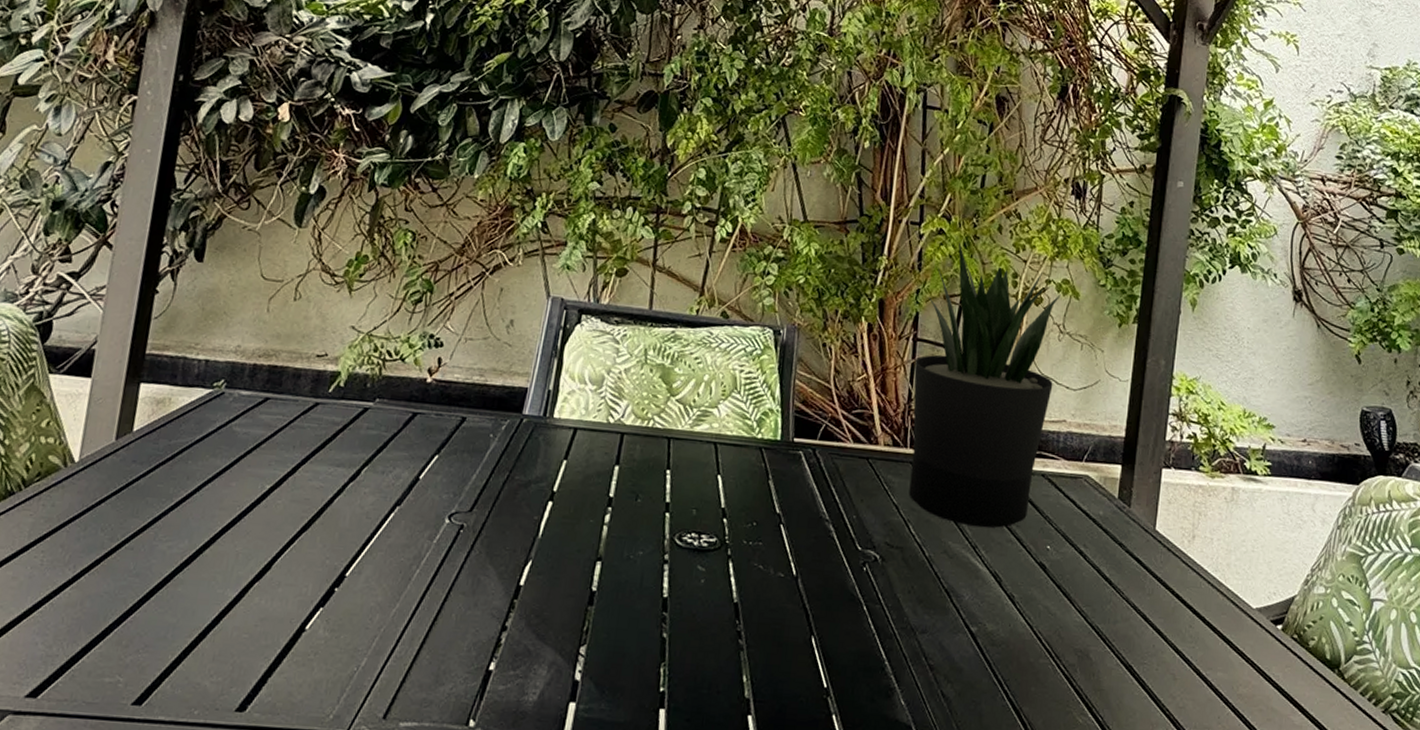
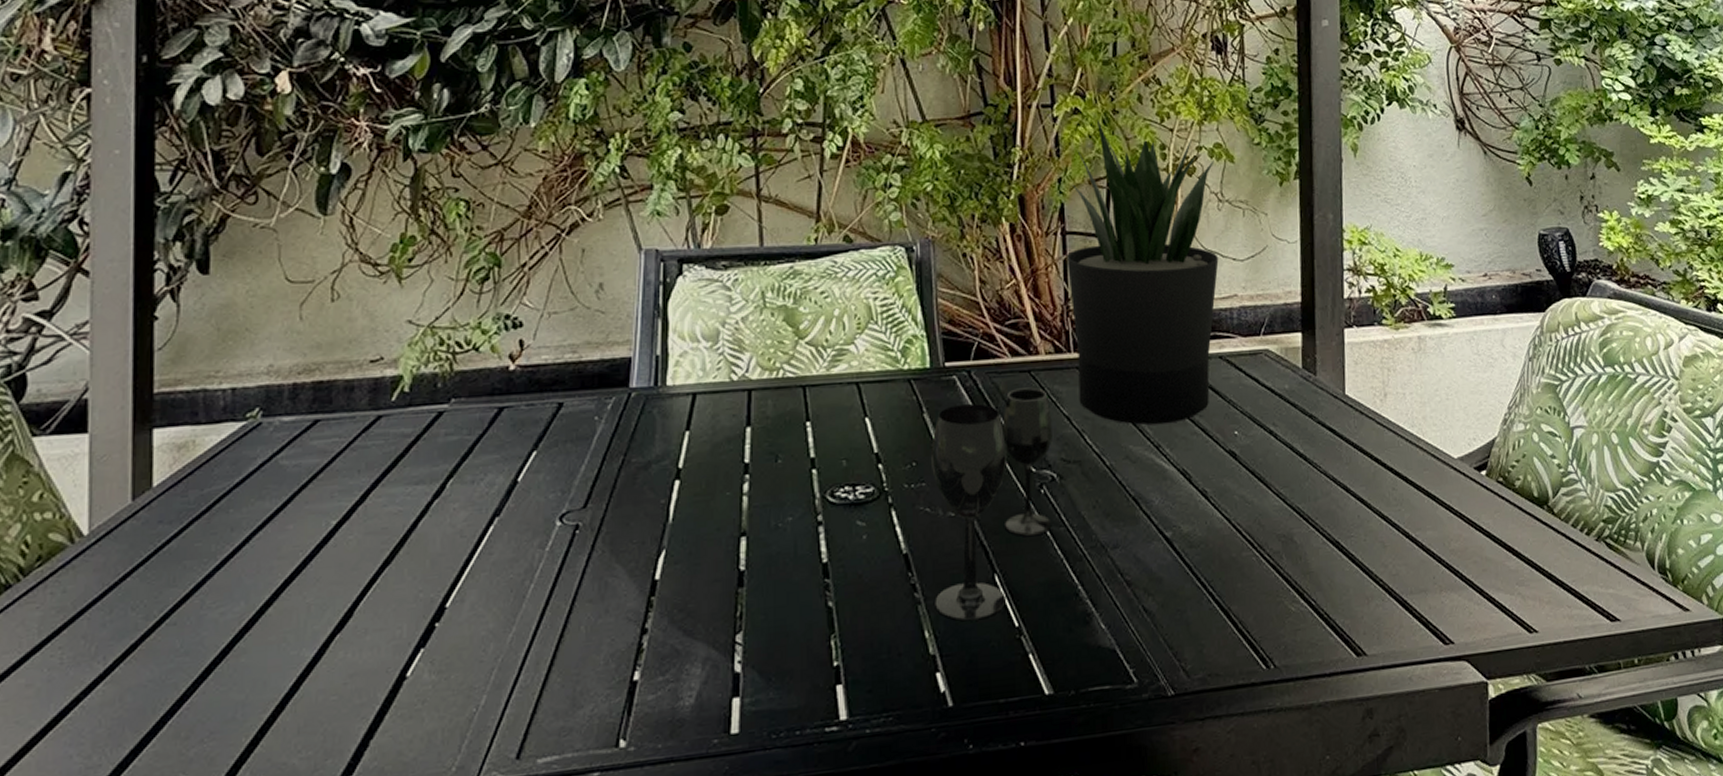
wine glass: none [755,477,840,675] -> present [931,403,1008,622]
wine glass: none [827,472,882,609] -> present [1002,387,1052,537]

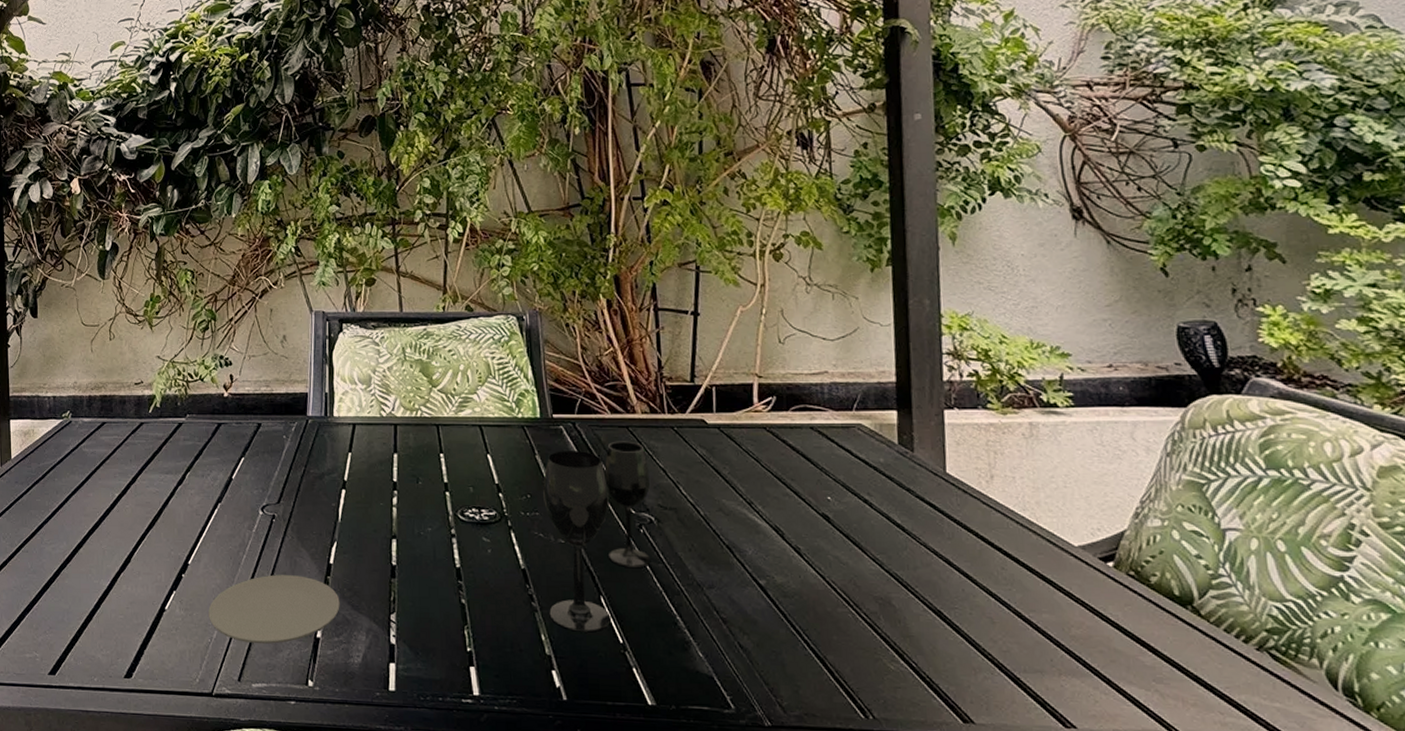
plate: none [474,601,667,704] -> present [208,575,340,645]
planter: present [1066,120,1219,425] -> none [659,210,808,484]

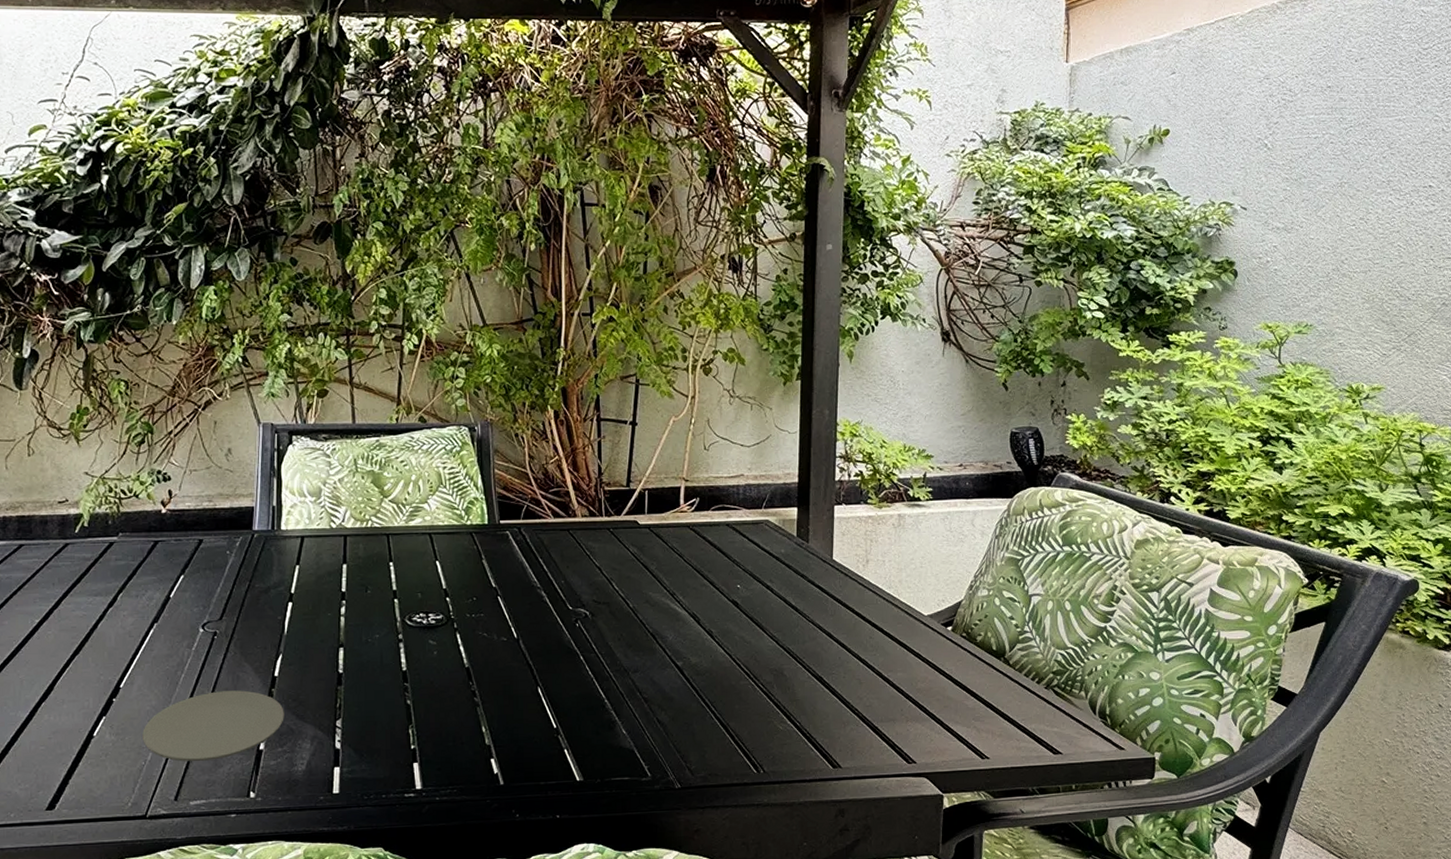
wine glass: present [543,451,611,633] -> none [488,554,550,722]
wine glass: present [604,441,651,569] -> none [546,543,586,660]

